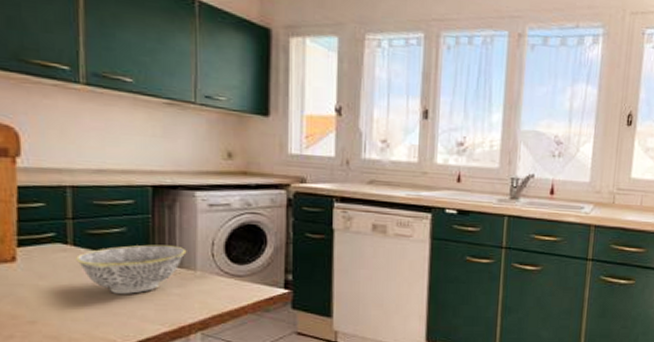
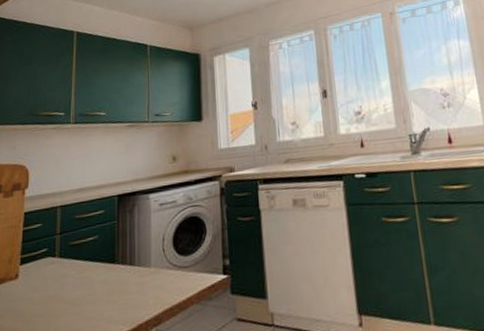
bowl: present [76,244,187,294] -> none [61,245,143,298]

